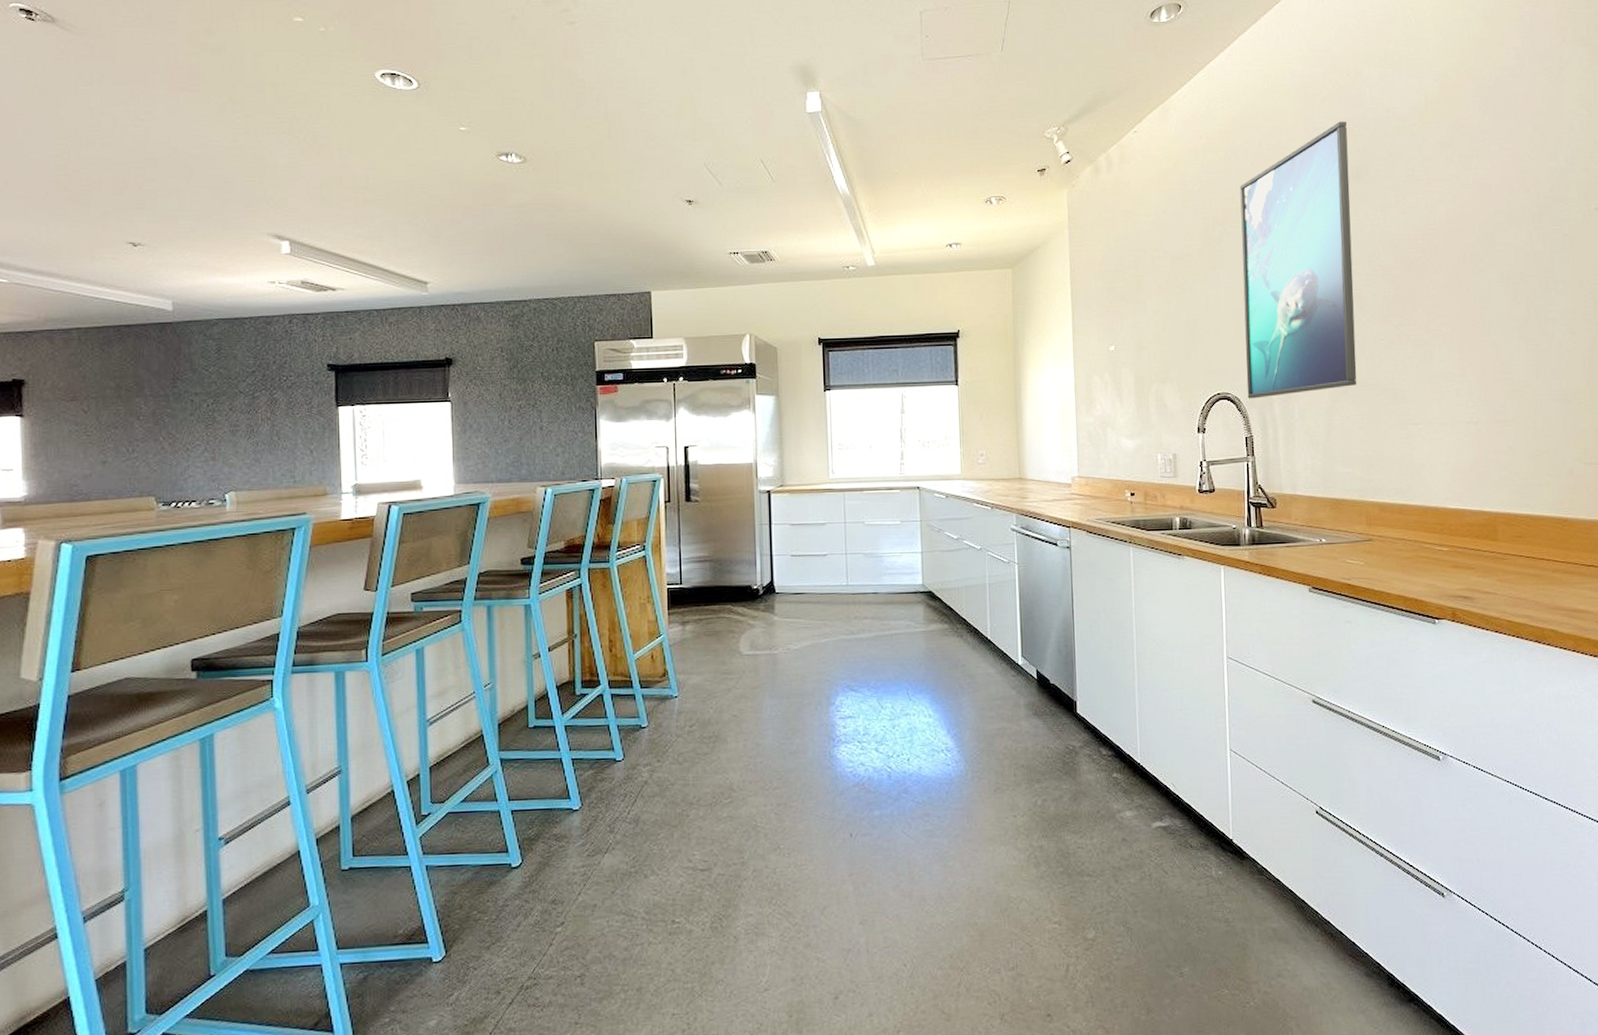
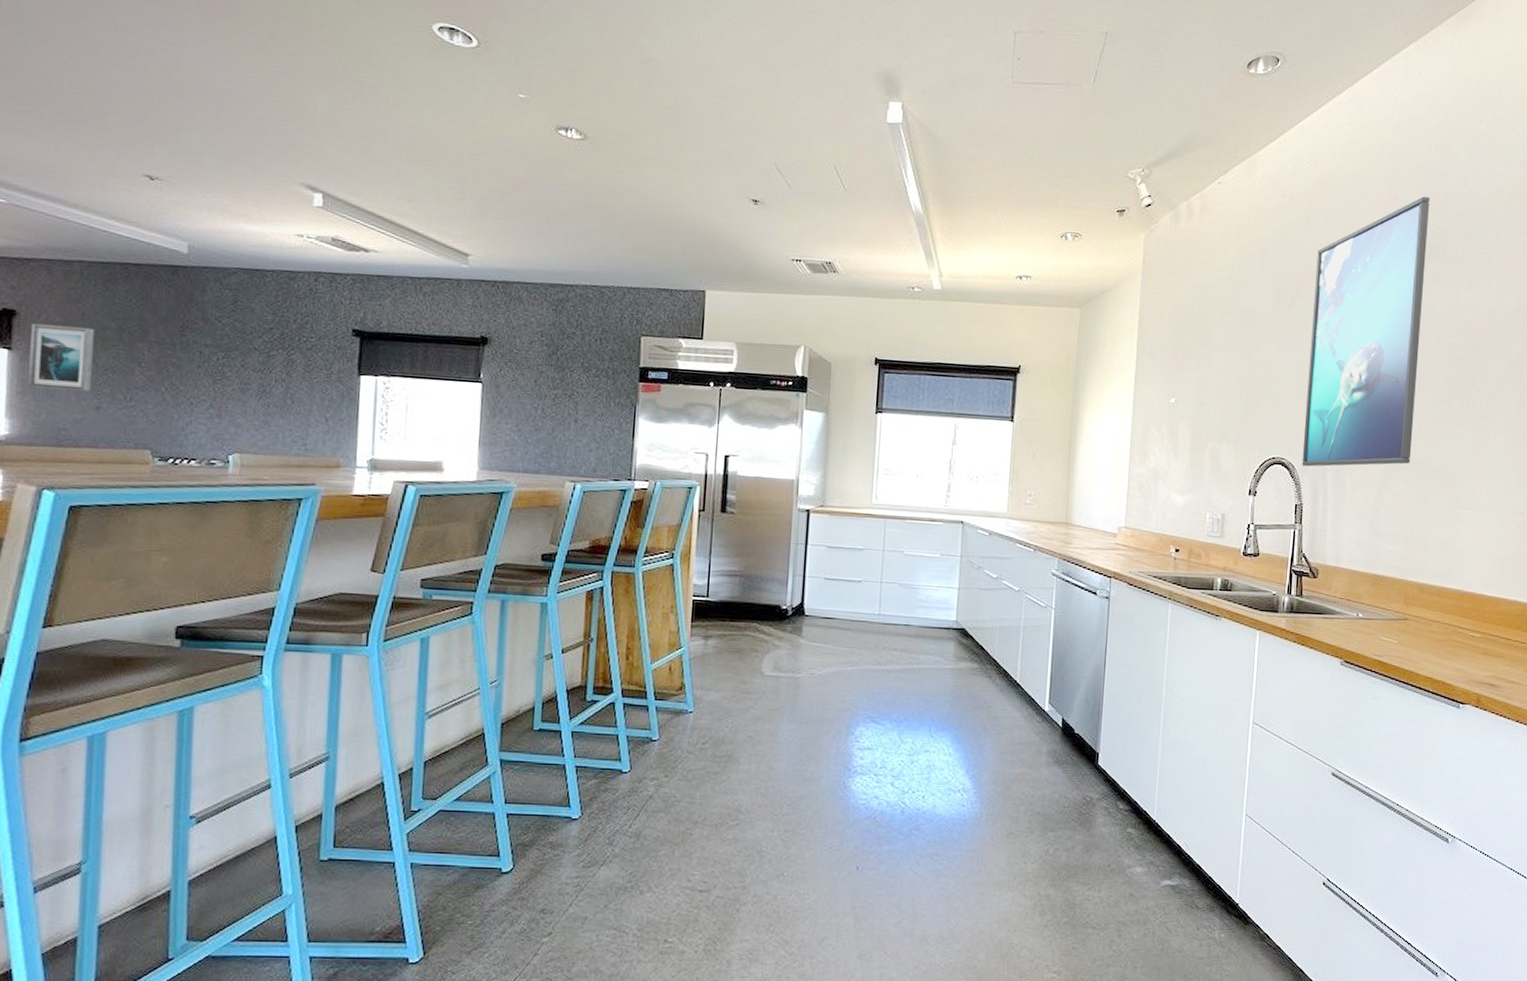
wall art: none [40,389,96,449] -> present [27,323,95,391]

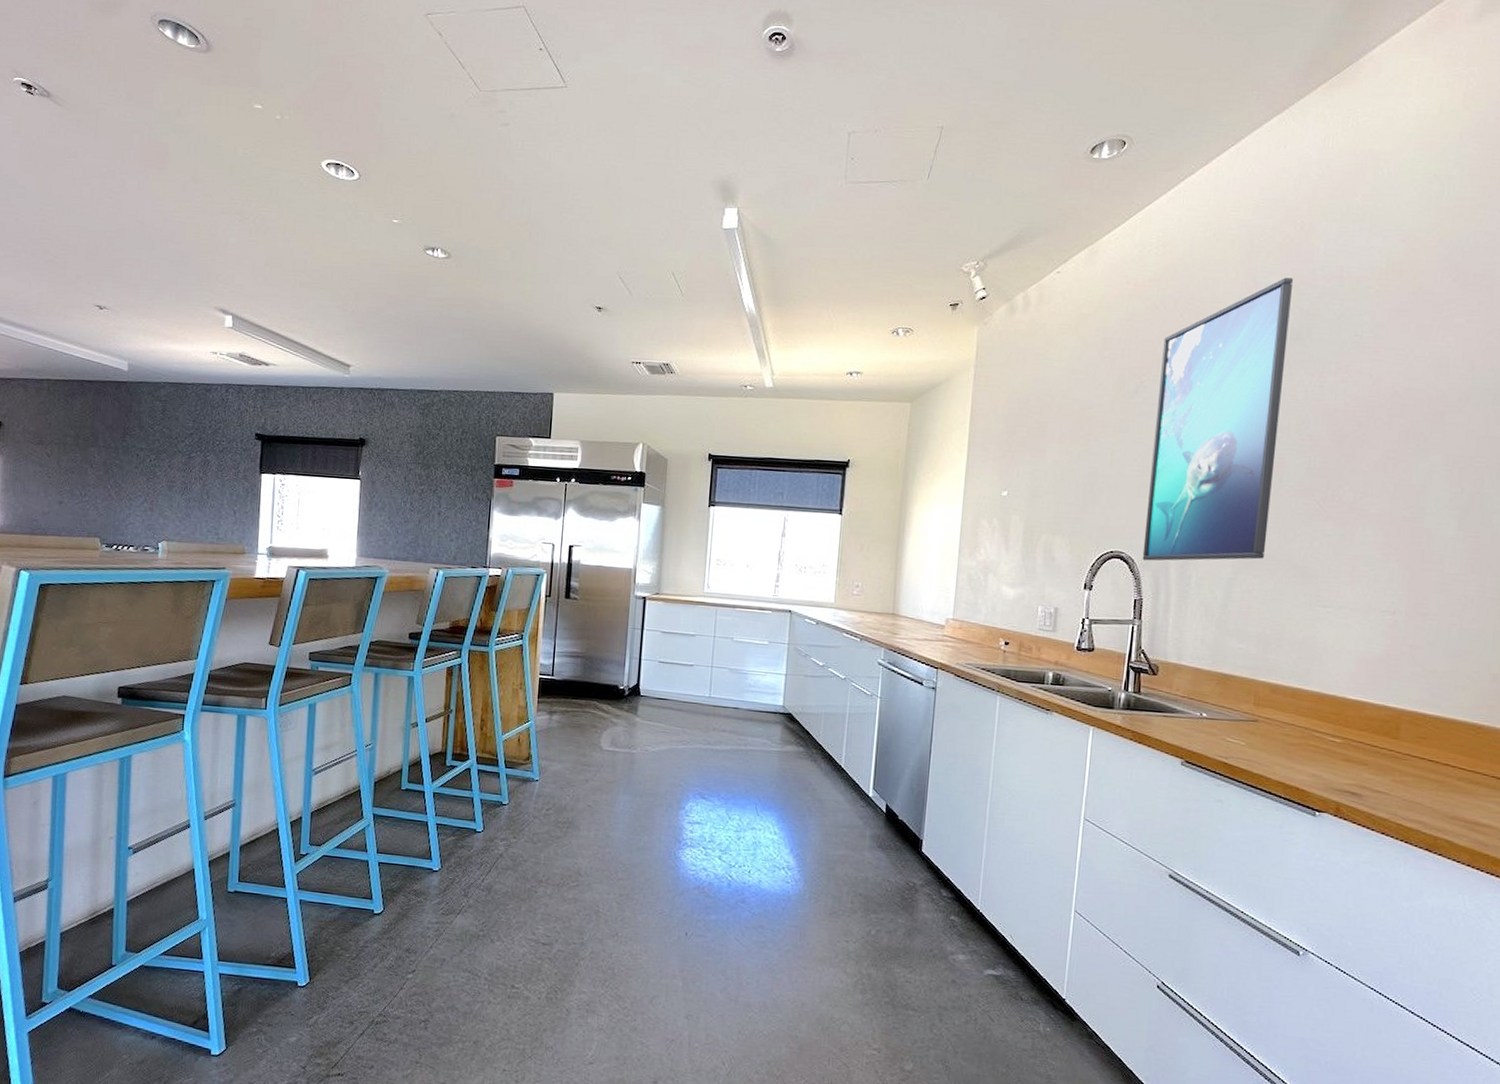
wall art: present [27,323,95,391] -> none [9,432,59,488]

